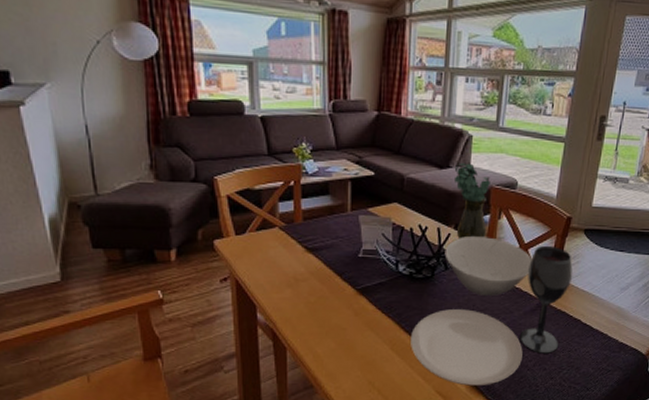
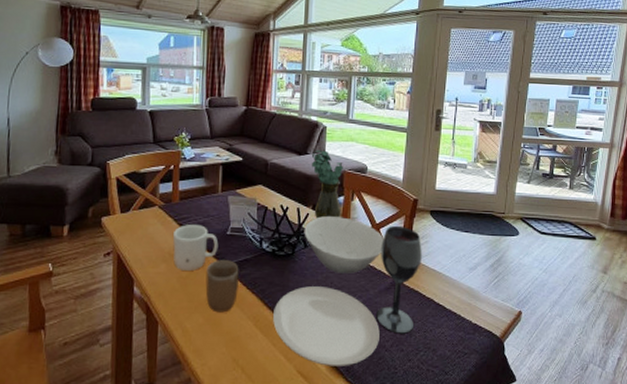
mug: none [297,246,350,295] -> present [172,223,219,271]
cup: none [336,284,373,337] -> present [205,260,239,313]

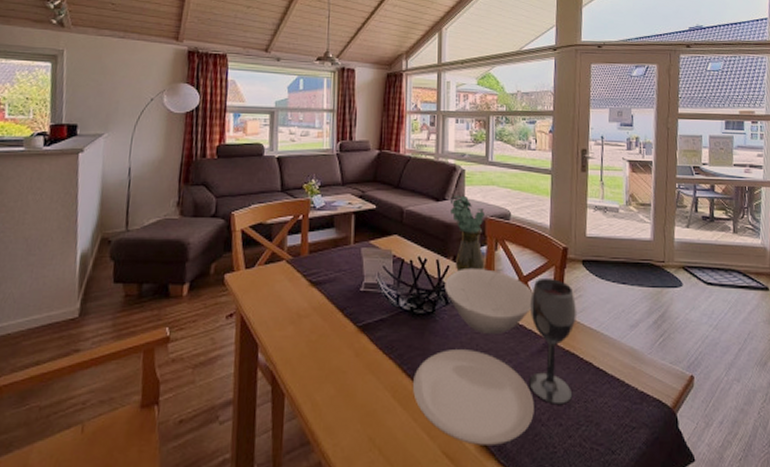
mug: present [172,223,219,271] -> none [301,279,351,333]
cup: present [205,260,239,313] -> none [337,320,374,382]

